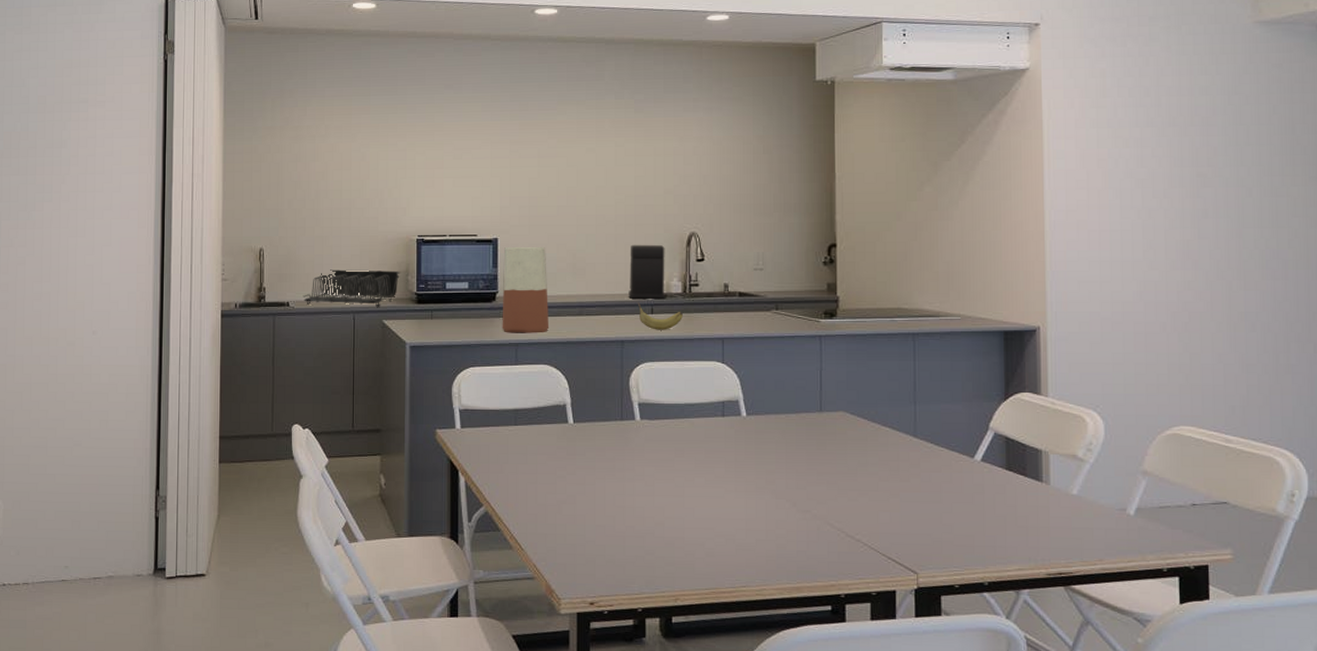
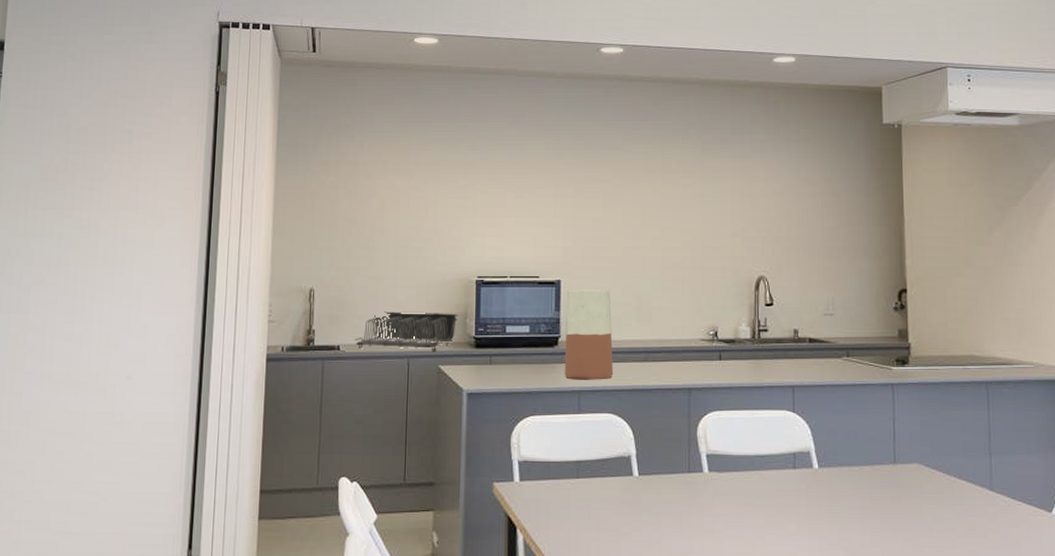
coffee maker: present [628,244,665,300] -> none [696,288,734,346]
fruit: present [637,301,683,330] -> none [705,347,752,377]

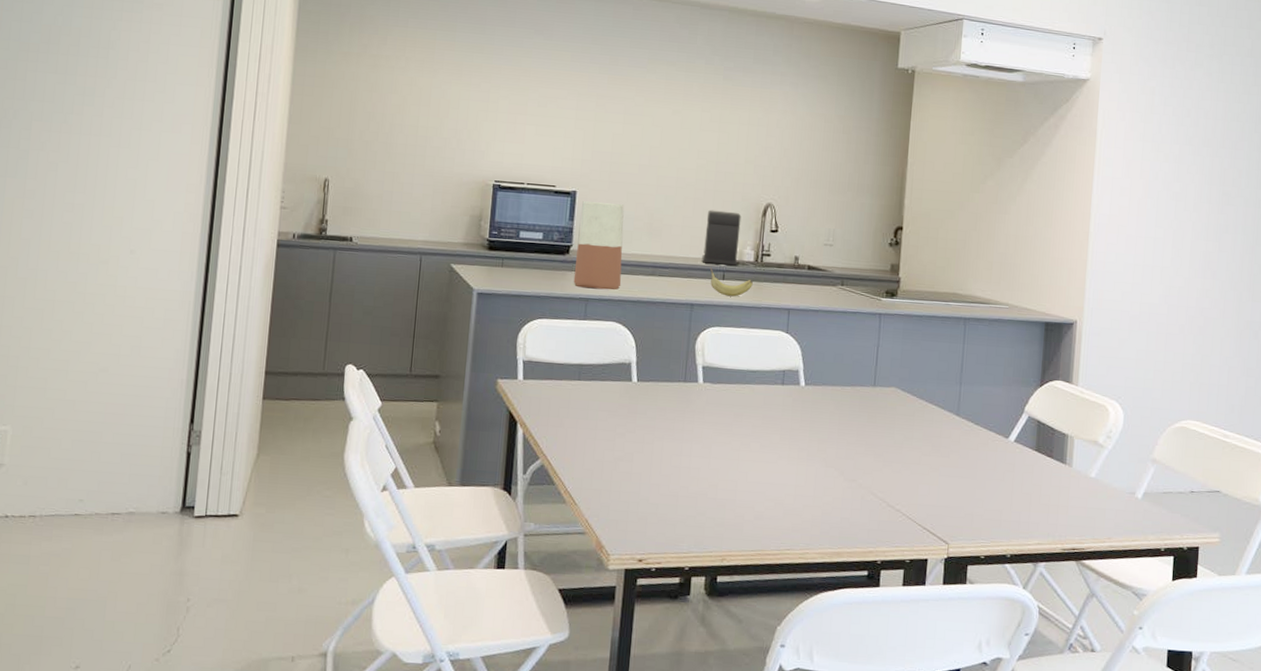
dish rack: present [354,311,458,351] -> none [367,207,473,250]
coffee maker: none [696,288,734,346] -> present [702,210,741,267]
fruit: none [705,347,752,377] -> present [710,266,753,297]

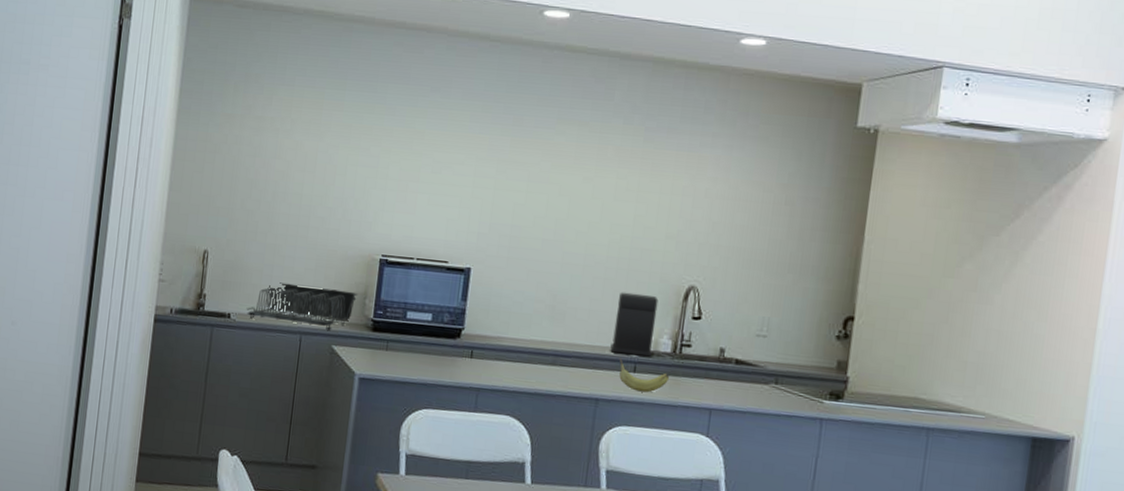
dish rack: none [367,207,473,250] -> present [246,282,357,330]
vase: present [573,201,624,290] -> none [464,279,524,380]

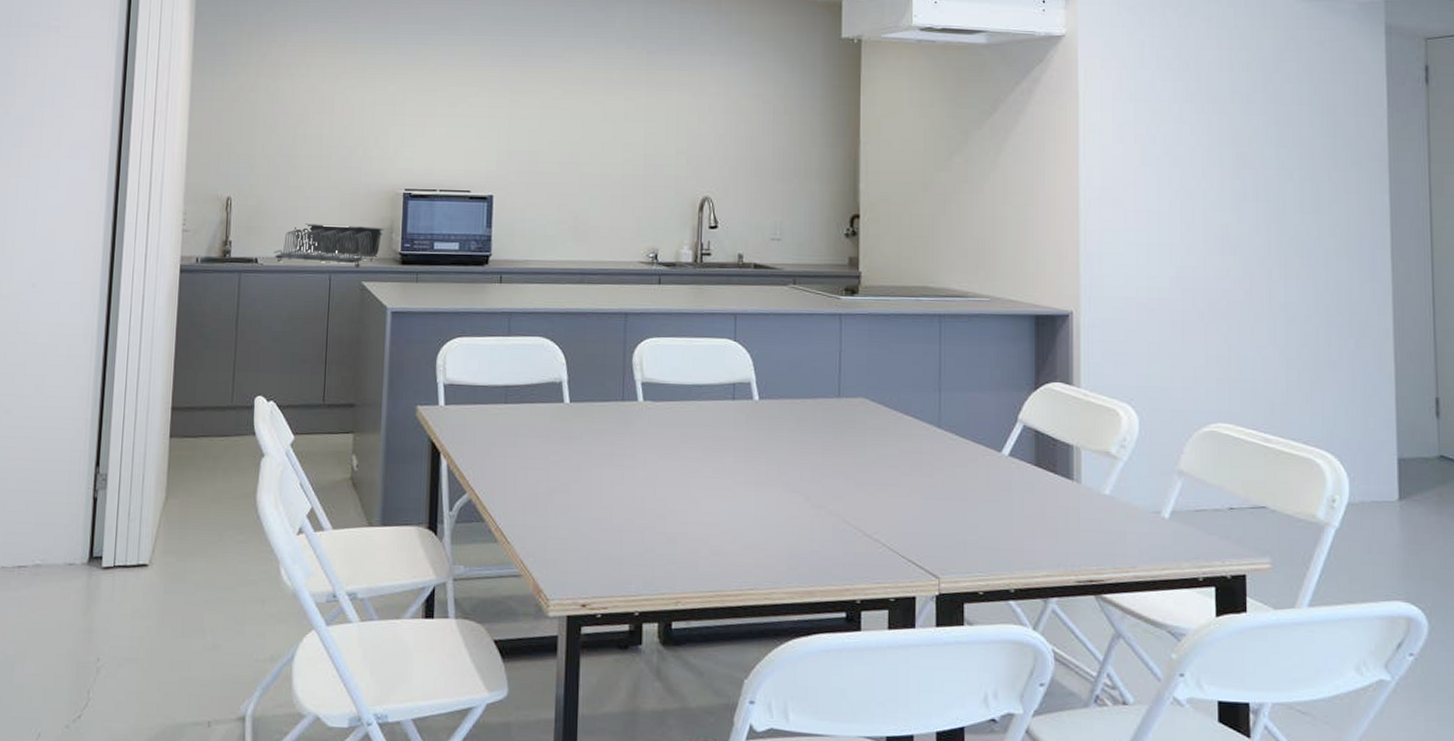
coffee maker: present [610,292,659,358] -> none [634,207,676,269]
fruit: present [619,356,669,393] -> none [643,270,693,303]

